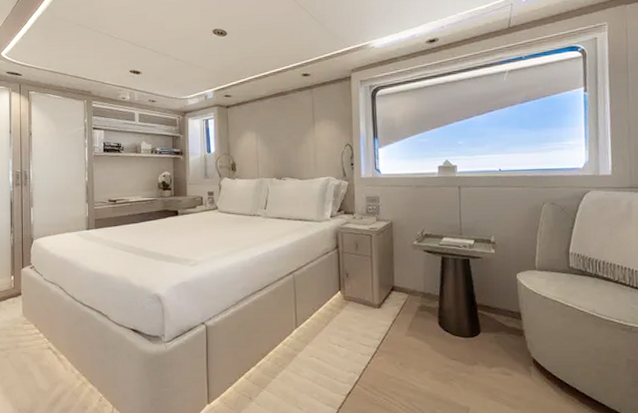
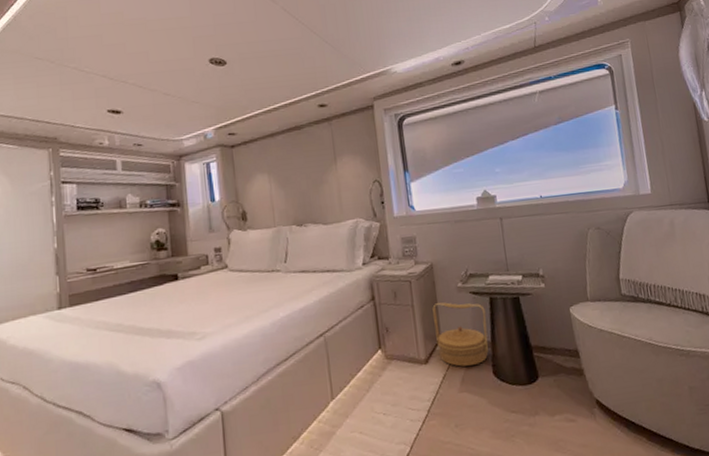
woven basket: none [389,256,437,314] -> present [432,302,489,367]

